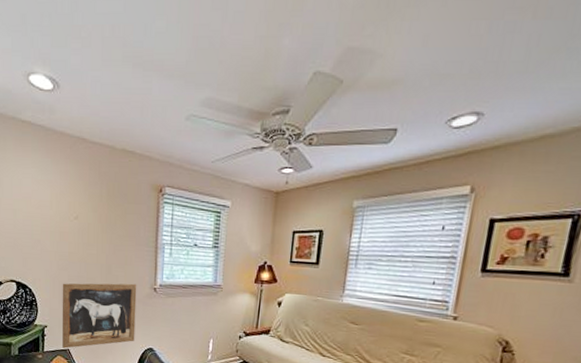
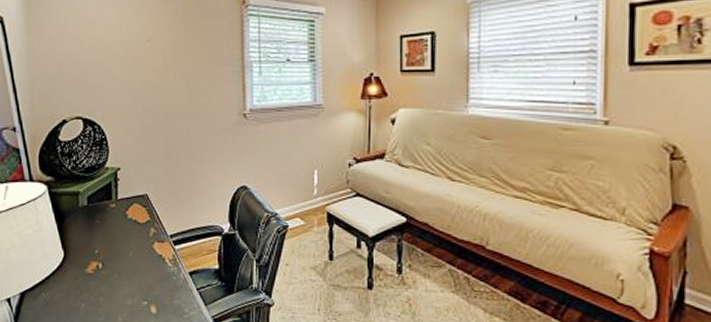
wall art: present [62,283,137,349] -> none [136,110,225,194]

